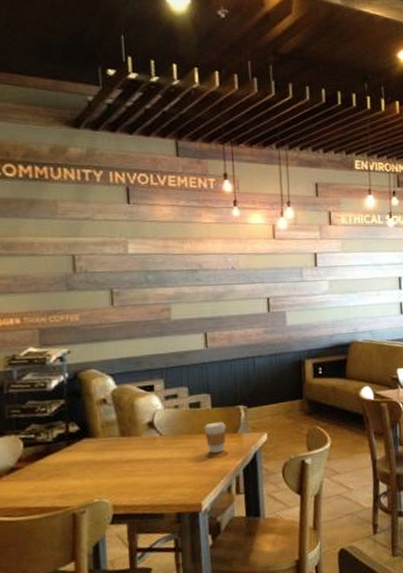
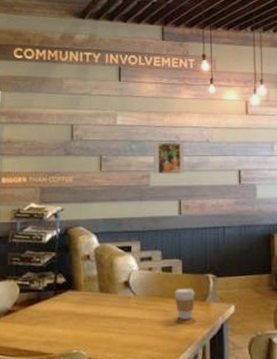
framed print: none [173,271,209,307] -> present [153,142,185,174]

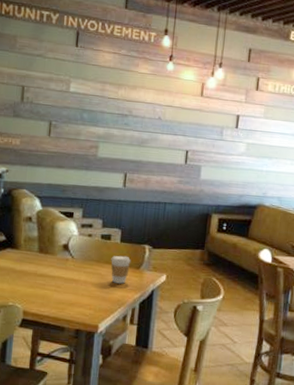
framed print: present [153,142,185,174] -> none [103,114,136,149]

